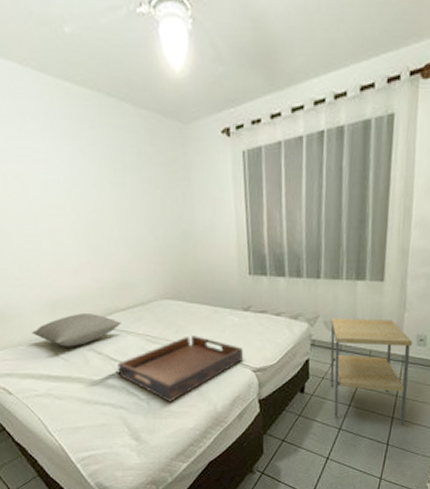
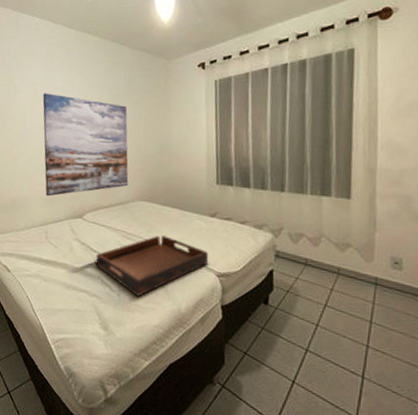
wall art: none [20,168,148,302] -> present [43,93,129,197]
pillow: present [32,313,122,347] -> none [33,207,104,236]
side table: present [330,319,413,426] -> none [295,232,387,358]

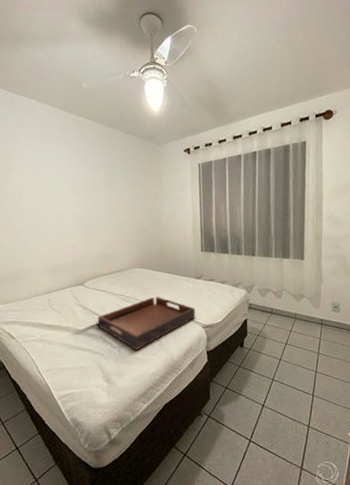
wall art: present [43,93,129,197] -> none [42,171,126,267]

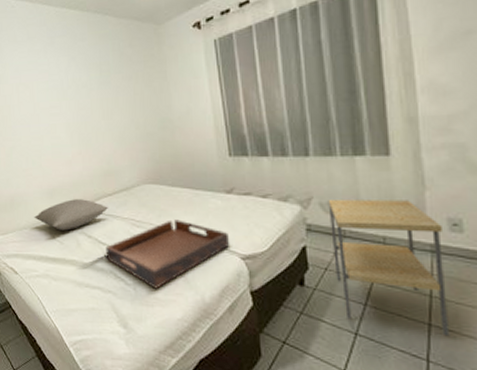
pillow: none [35,276,104,302] -> present [34,199,109,231]
side table: none [263,287,329,379] -> present [328,200,450,337]

